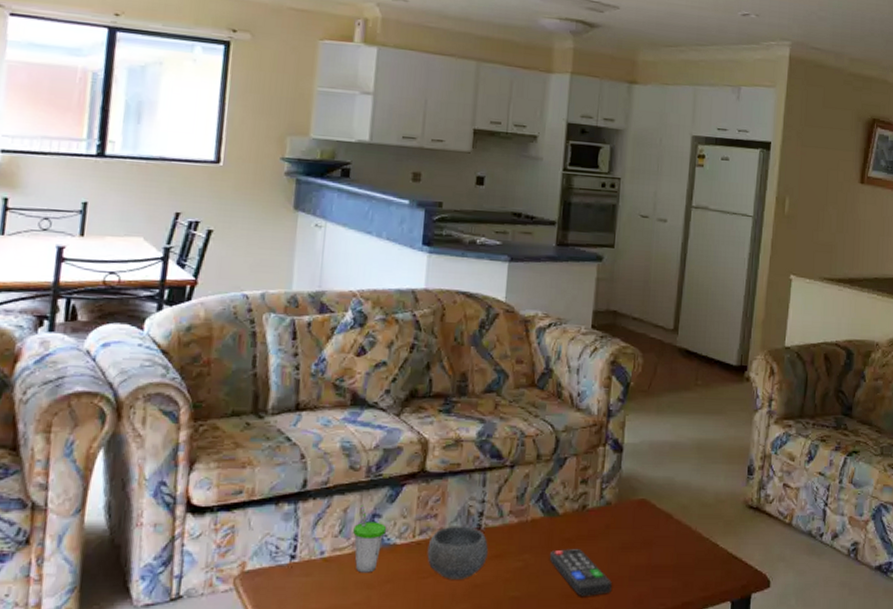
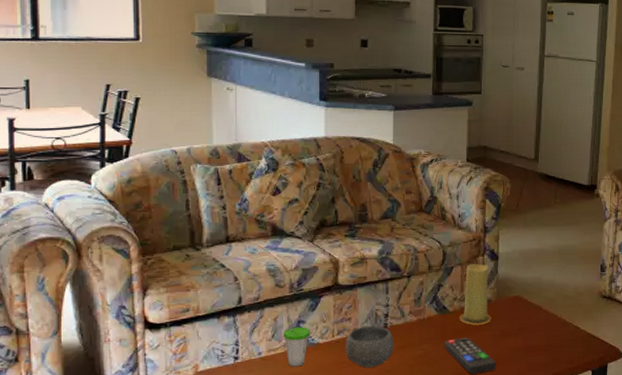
candle: none [570,456,611,533] -> present [459,264,492,325]

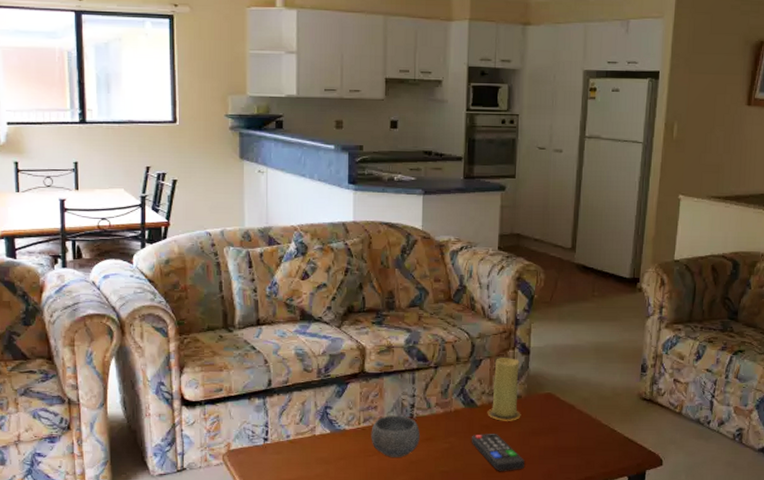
cup: present [283,314,311,367] -> none [311,399,337,452]

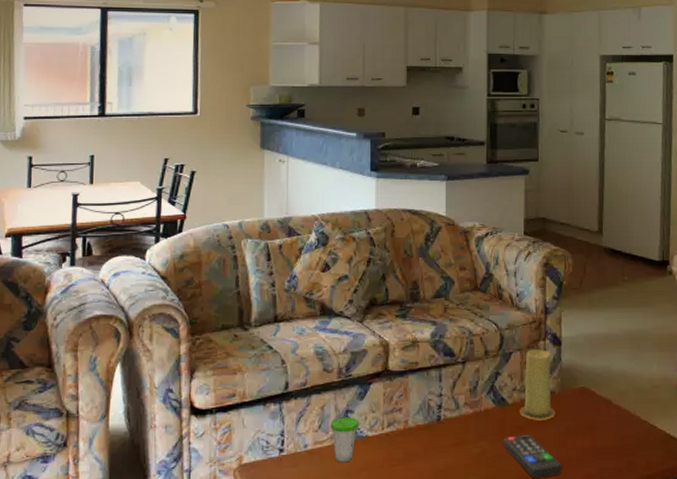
cup: none [311,399,337,452] -> present [331,402,359,463]
bowl: present [371,415,420,457] -> none [395,418,448,466]

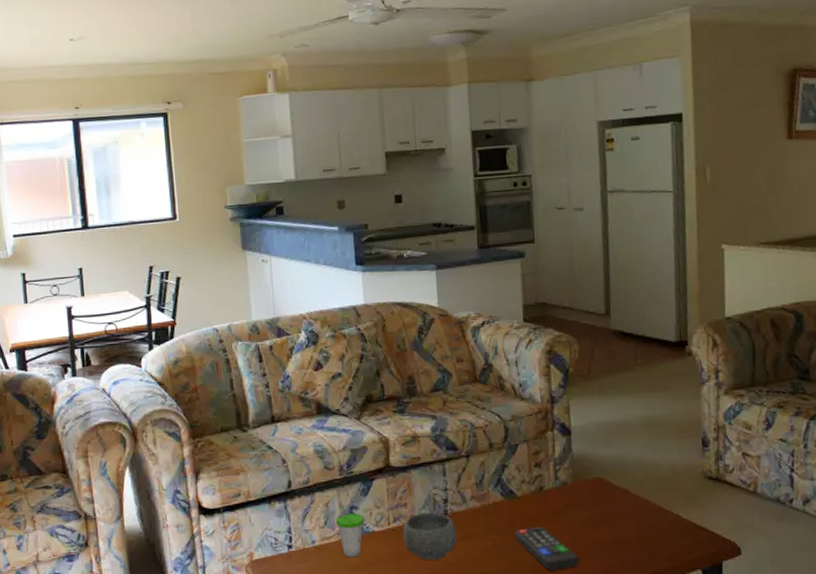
bowl: none [395,418,448,466] -> present [402,512,457,560]
candle: present [519,350,556,420] -> none [529,440,569,513]

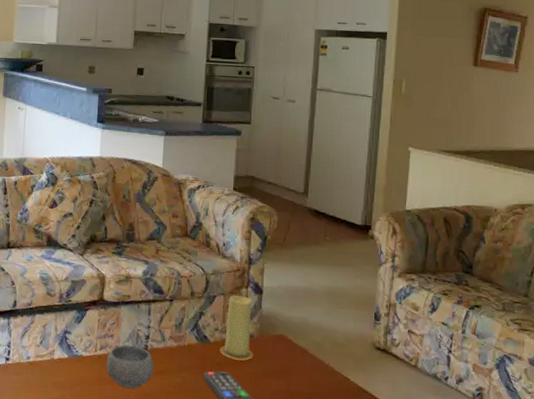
cup: present [336,499,365,558] -> none [50,323,76,377]
candle: none [529,440,569,513] -> present [220,295,254,361]

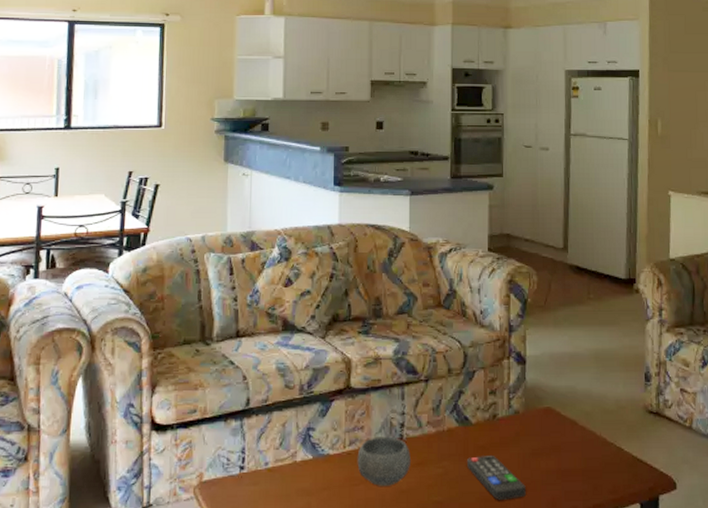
candle: present [220,295,254,361] -> none [483,368,520,441]

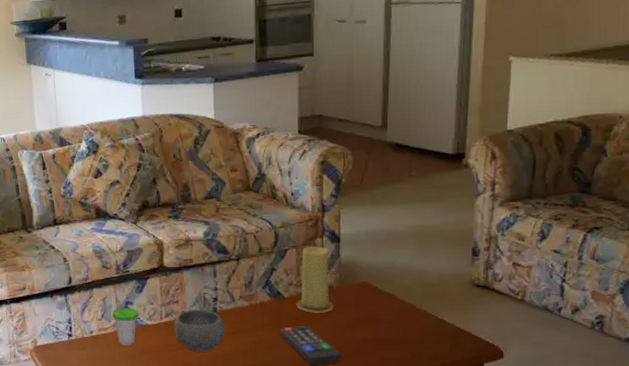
cup: none [292,419,321,481] -> present [112,295,139,347]
candle: none [483,368,520,441] -> present [296,246,334,313]

